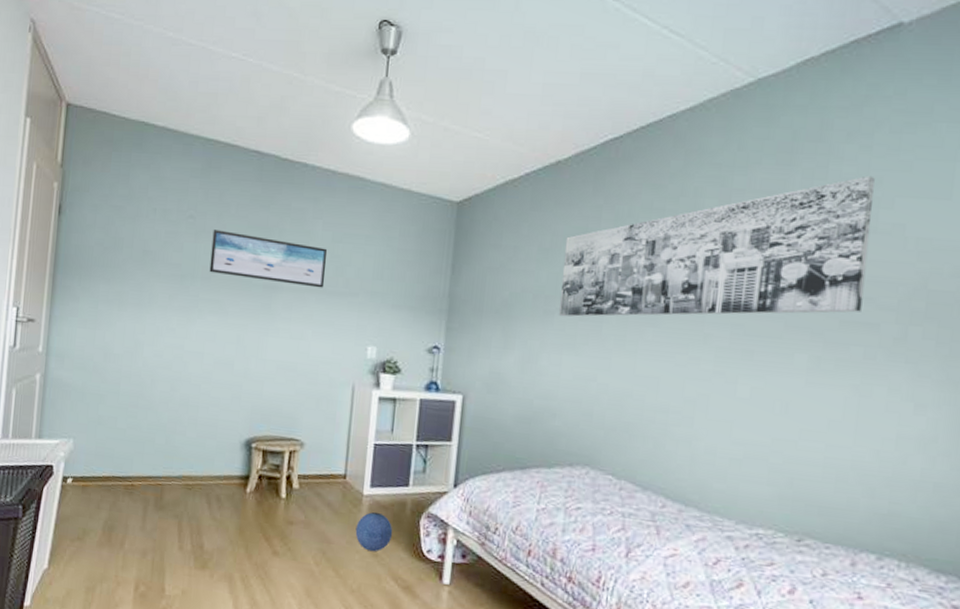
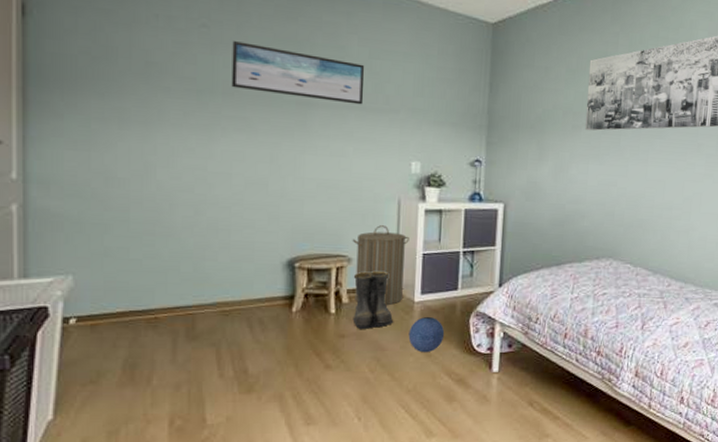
boots: none [302,457,342,519] -> present [353,270,394,329]
laundry hamper: none [305,410,362,496] -> present [352,225,409,306]

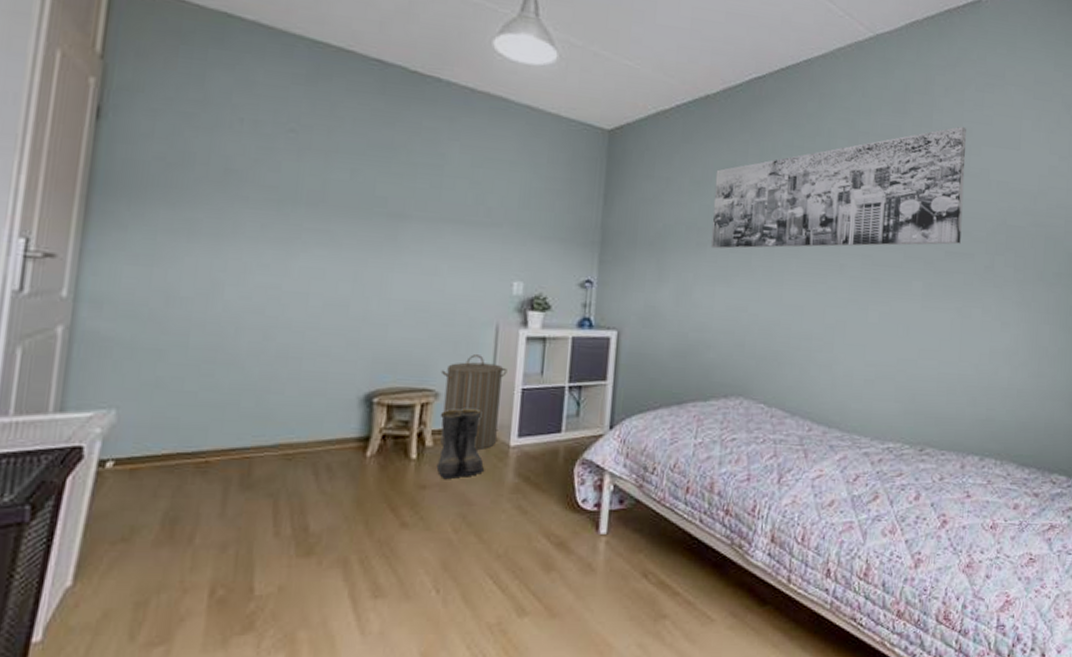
wall art: present [231,41,365,105] -> none [316,147,466,218]
ball: present [408,316,445,353] -> none [501,464,544,509]

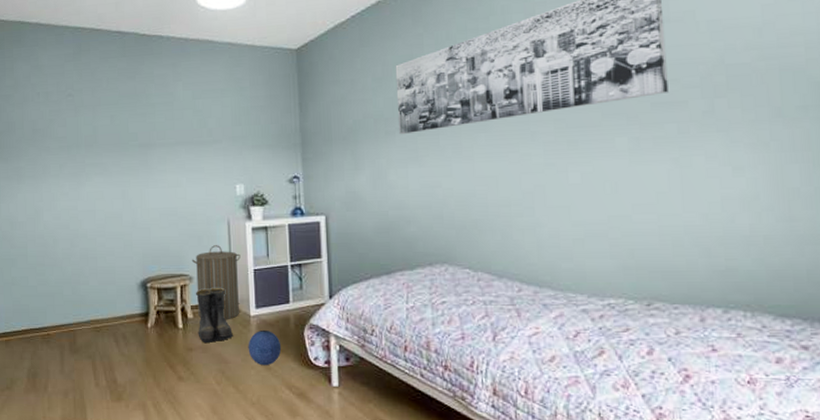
ball: none [501,464,544,509] -> present [248,329,282,366]

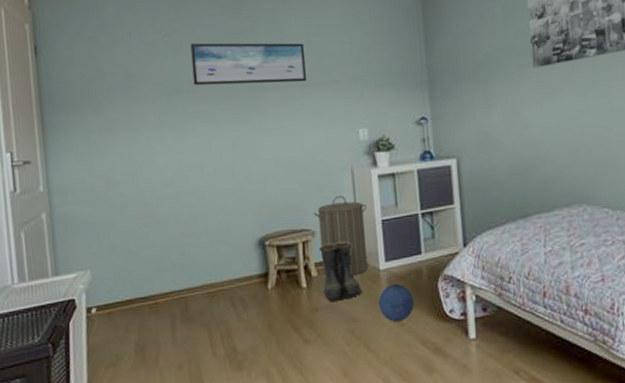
wall art: none [90,103,191,141] -> present [190,42,307,86]

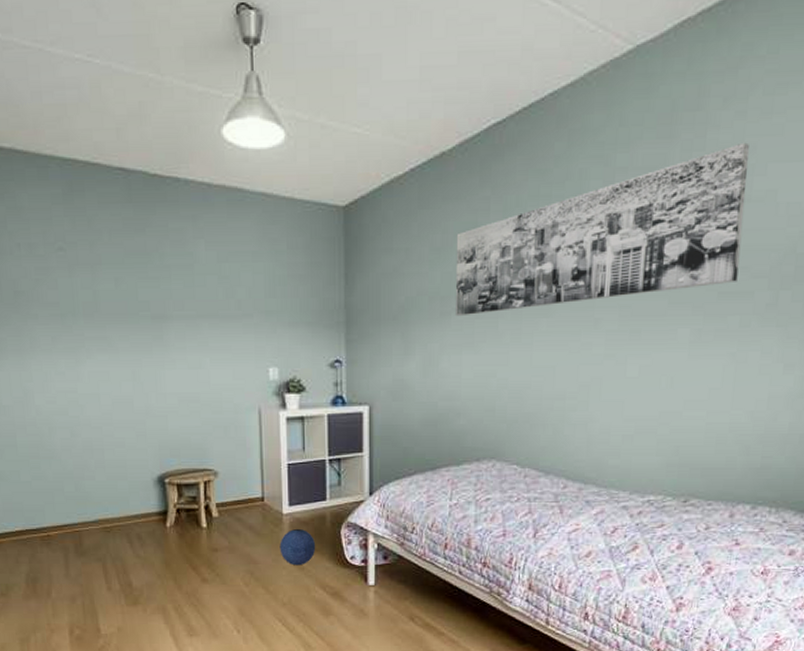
wall art: present [190,42,307,86] -> none [87,261,216,313]
laundry hamper: present [313,196,368,276] -> none [216,437,273,519]
boots: present [318,241,363,301] -> none [221,483,264,542]

